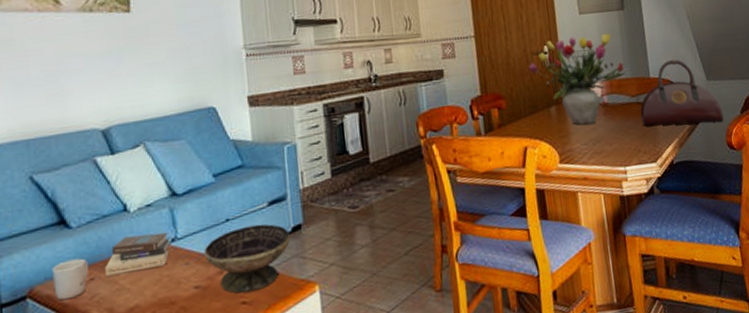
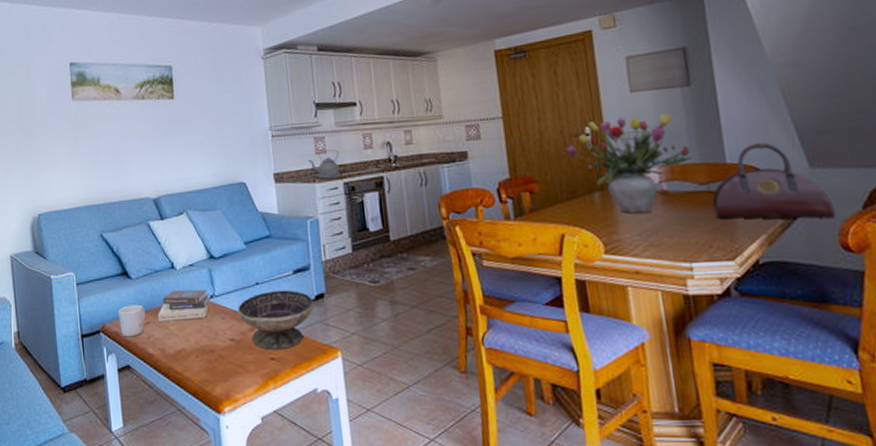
kettle: none [286,69,321,103] -> present [309,149,341,180]

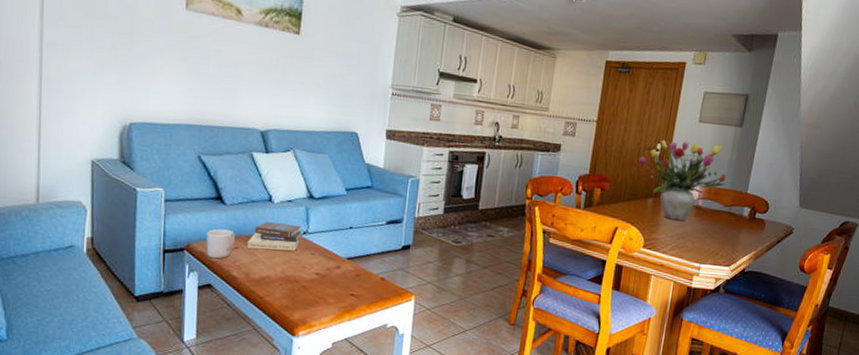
decorative bowl: present [237,290,314,350] -> none [327,236,399,288]
kettle: present [309,149,341,180] -> none [422,117,451,147]
handbag: present [712,142,836,220] -> none [727,181,805,247]

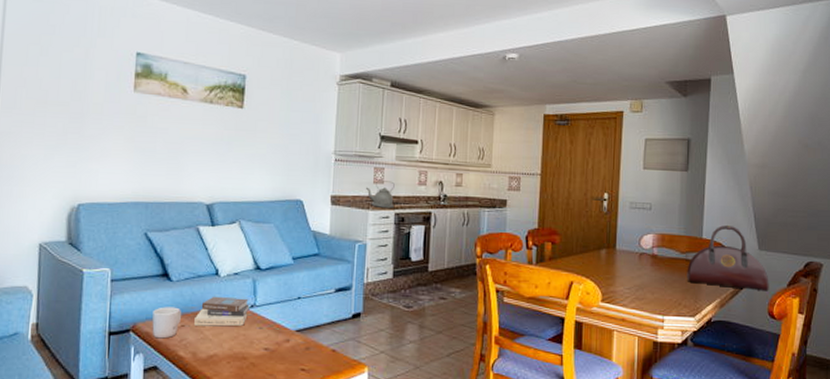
kettle: none [422,117,451,147] -> present [366,180,395,209]
flower arrangement: present [638,140,728,221] -> none [586,189,680,271]
handbag: none [727,181,805,247] -> present [686,224,769,292]

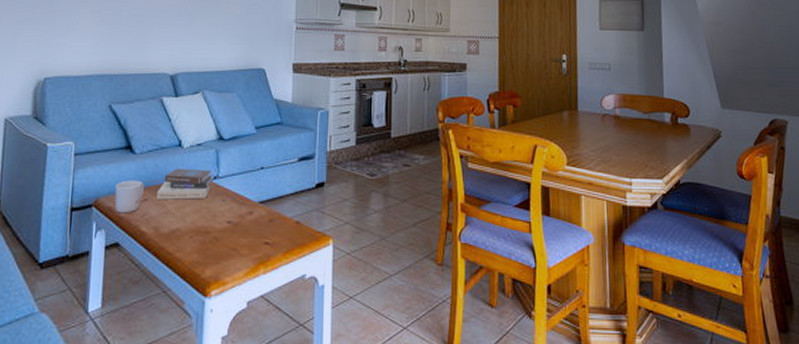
kettle: present [366,180,395,209] -> none [327,47,355,76]
handbag: present [686,224,769,292] -> none [651,83,736,151]

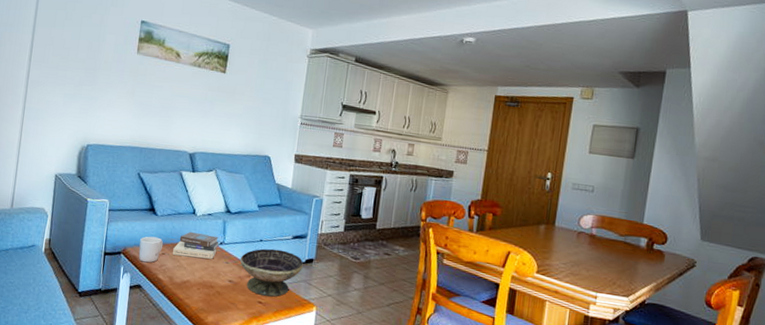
decorative bowl: none [238,176,313,234] -> present [239,248,303,297]

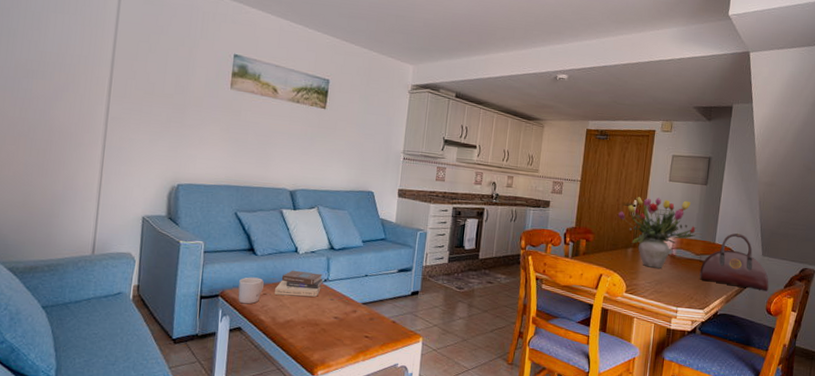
decorative bowl: present [239,248,303,297] -> none [344,283,409,331]
flower arrangement: none [528,169,621,249] -> present [617,197,697,269]
handbag: none [623,213,709,281] -> present [699,232,769,292]

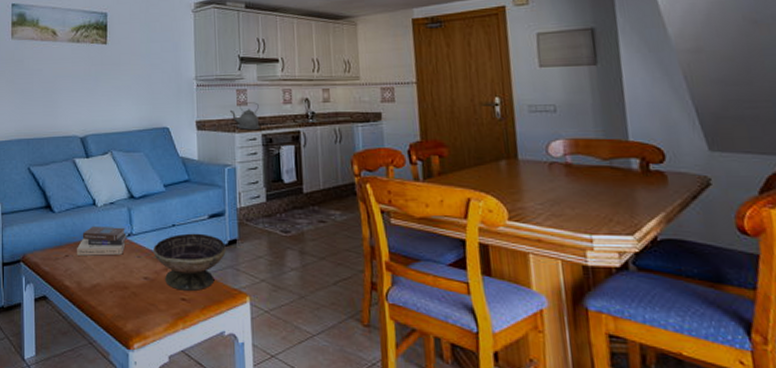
mug: present [237,277,265,304] -> none [39,237,66,269]
decorative bowl: none [344,283,409,331] -> present [152,233,226,291]
kettle: none [429,178,454,204] -> present [230,102,260,131]
flower arrangement: present [617,197,697,269] -> none [476,89,597,183]
handbag: present [699,232,769,292] -> none [613,123,733,202]

